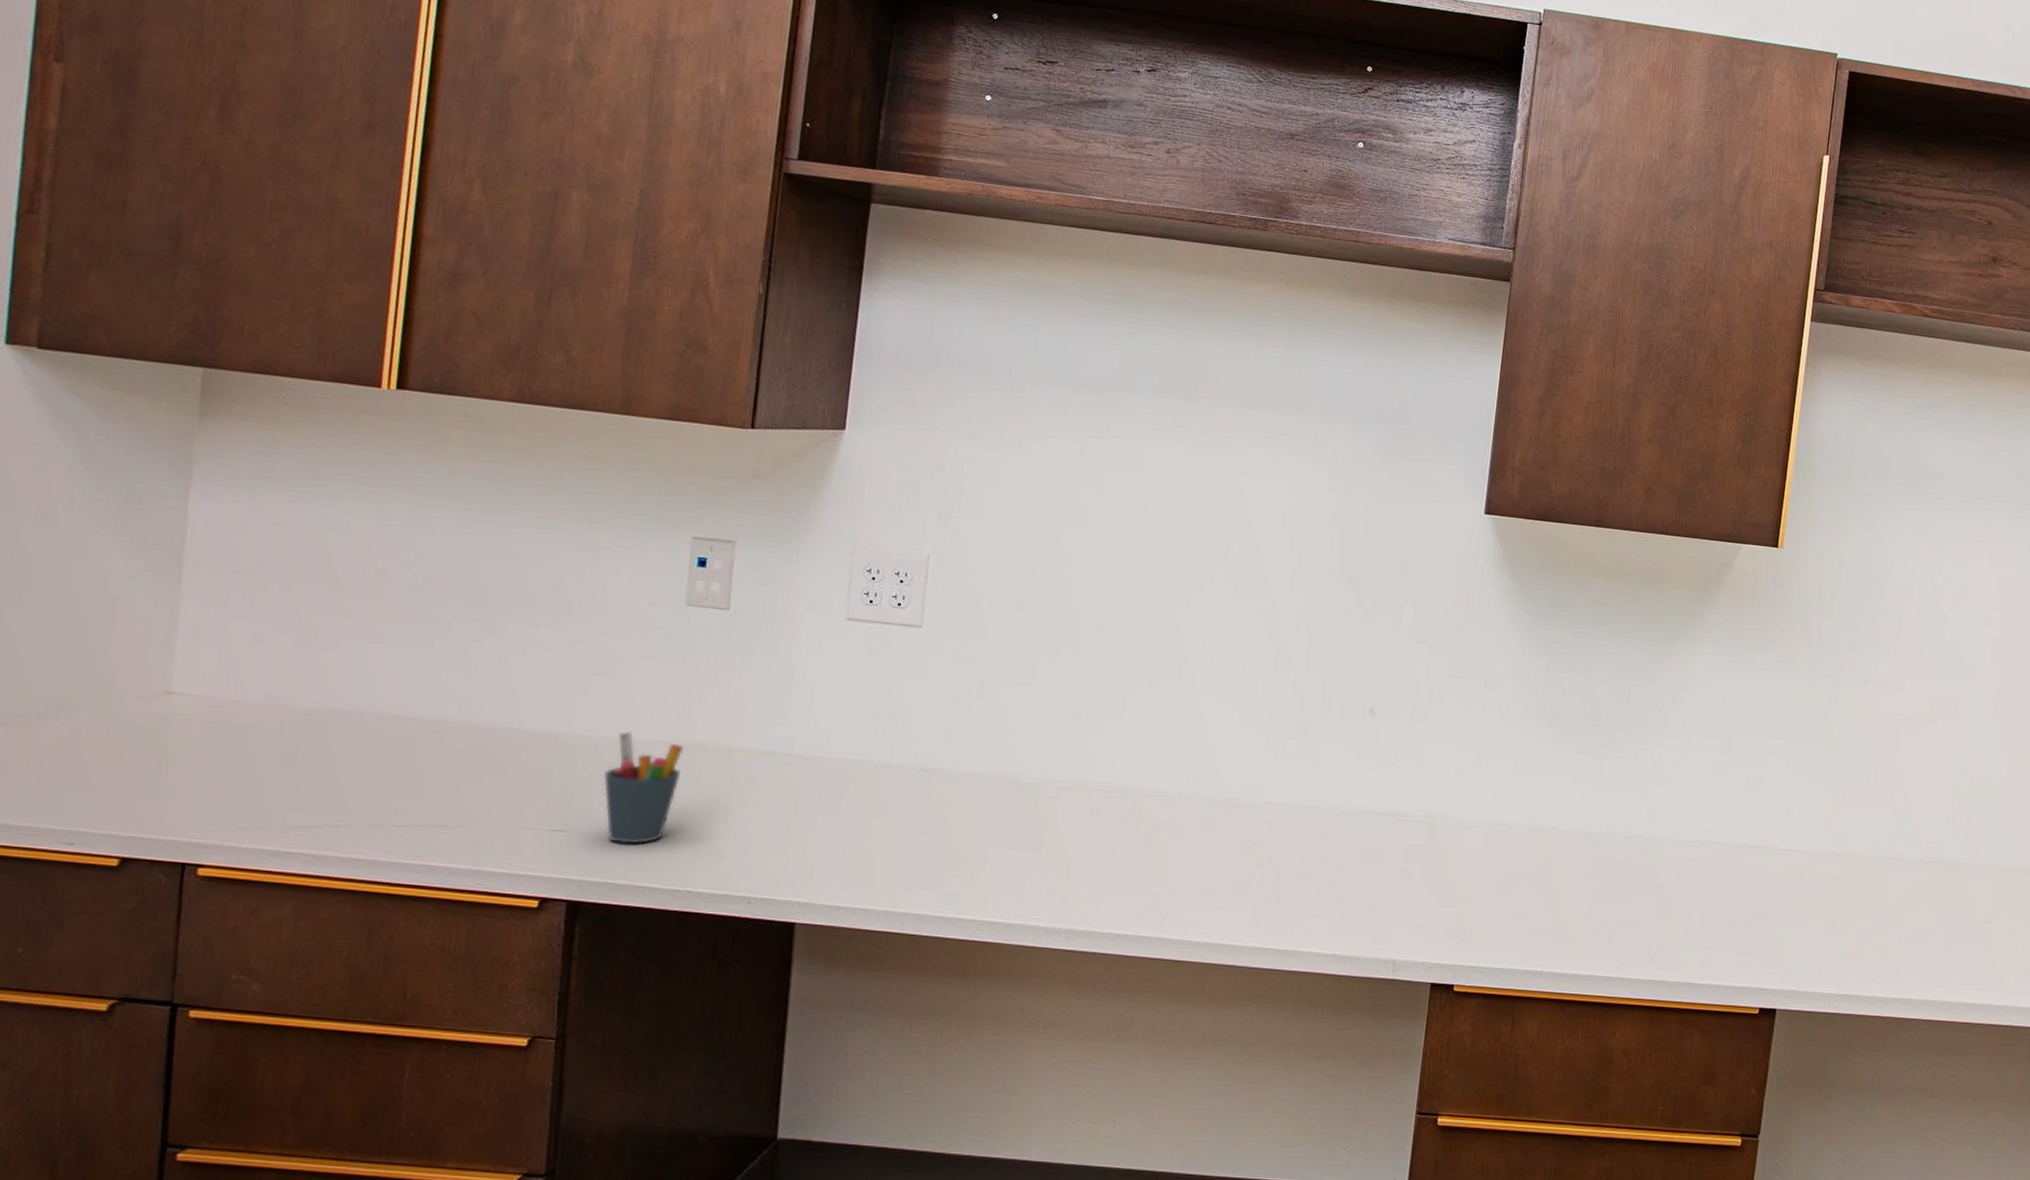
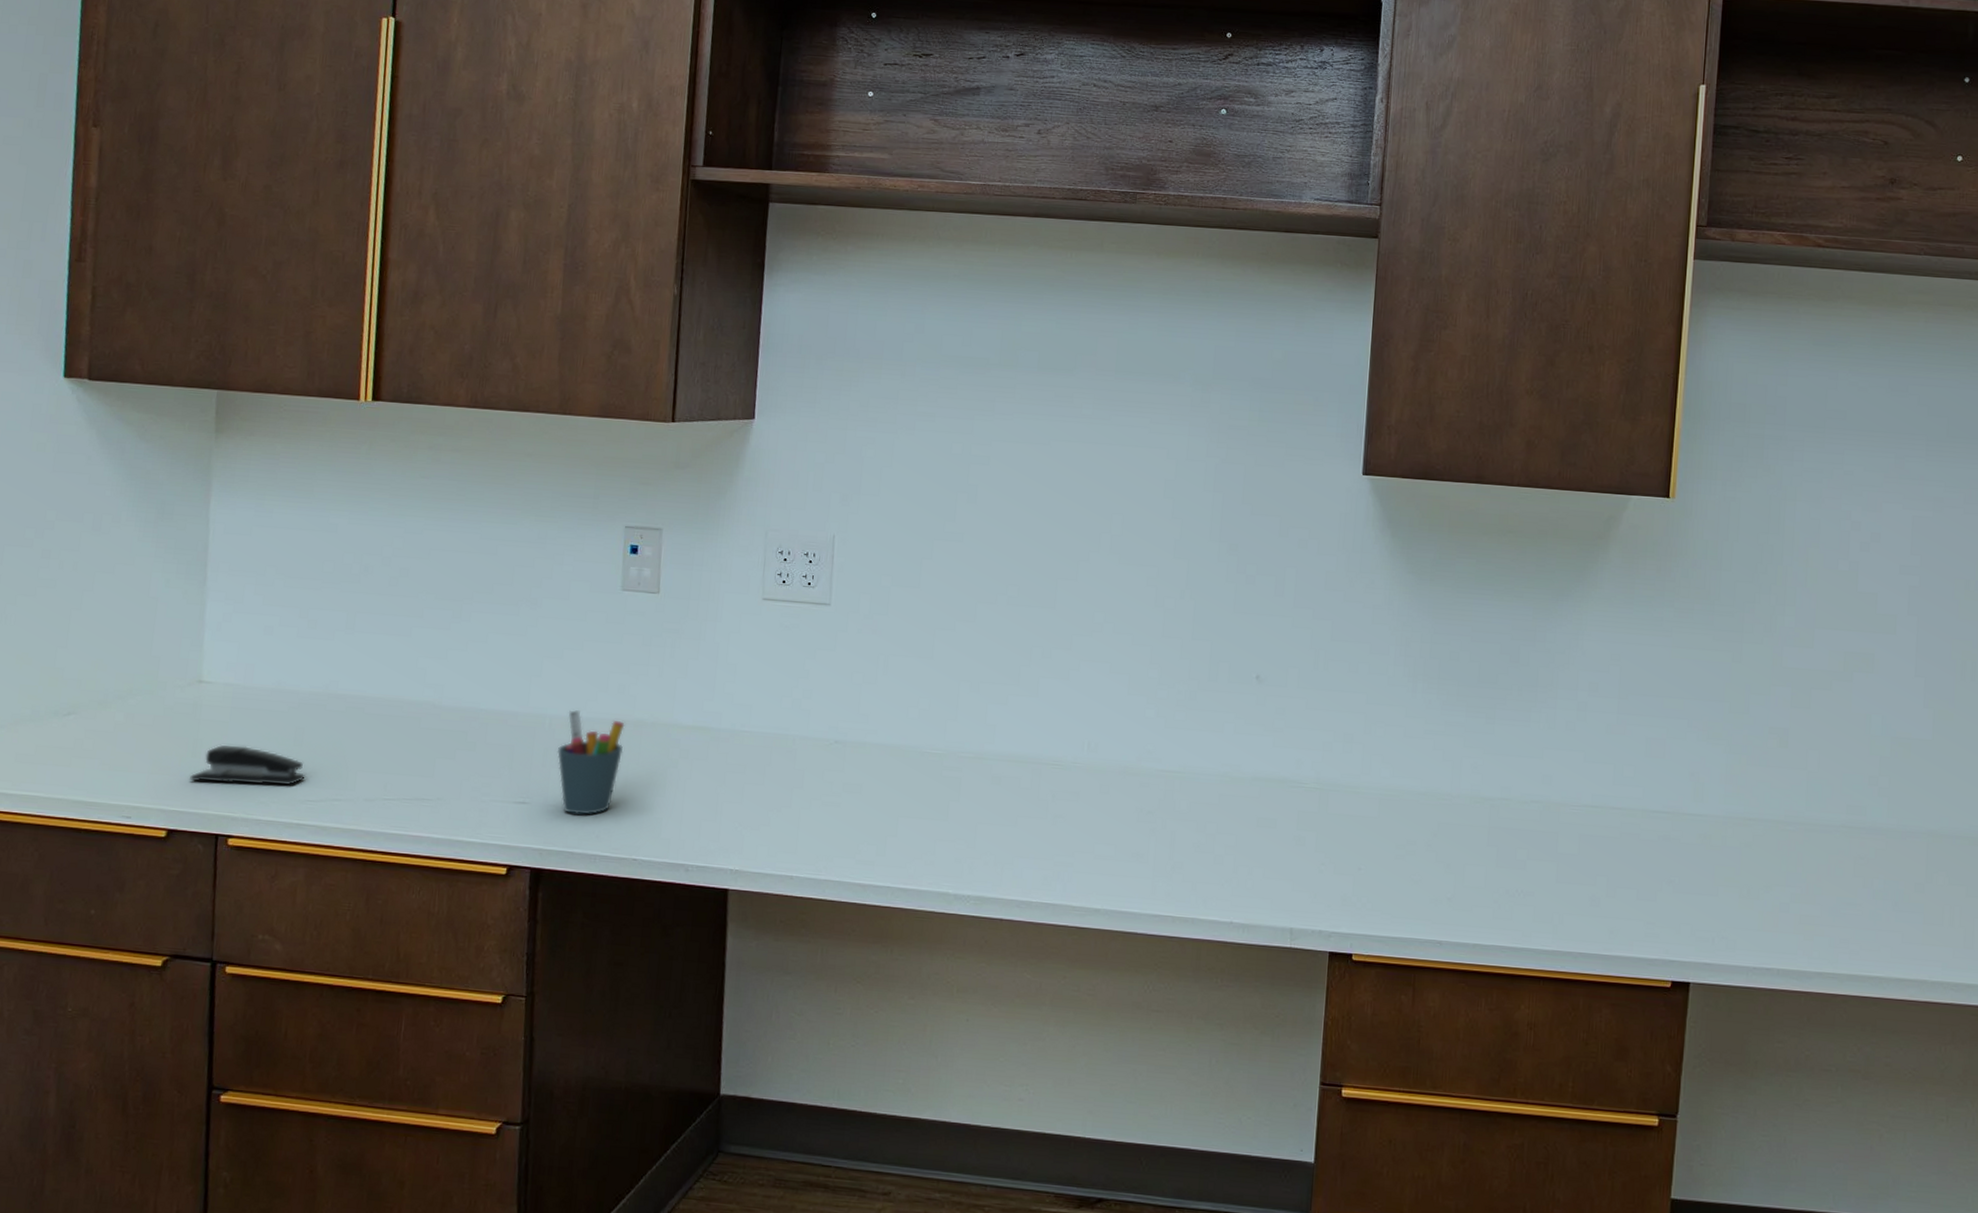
stapler: none [151,763,299,810] -> present [190,744,306,786]

